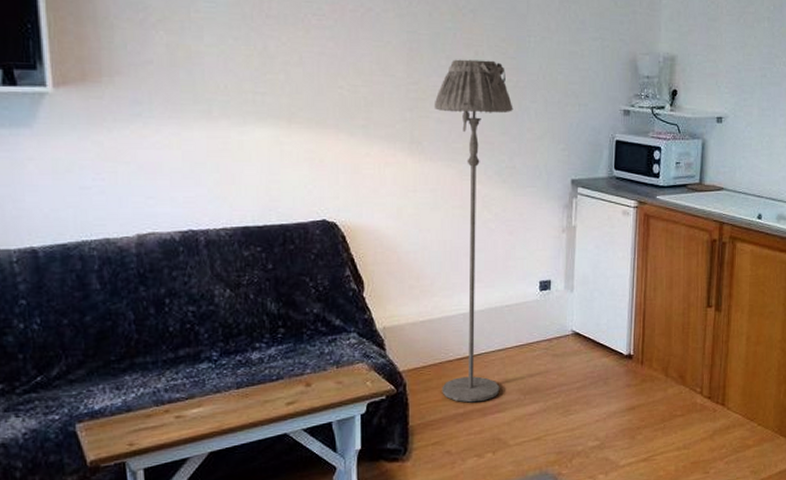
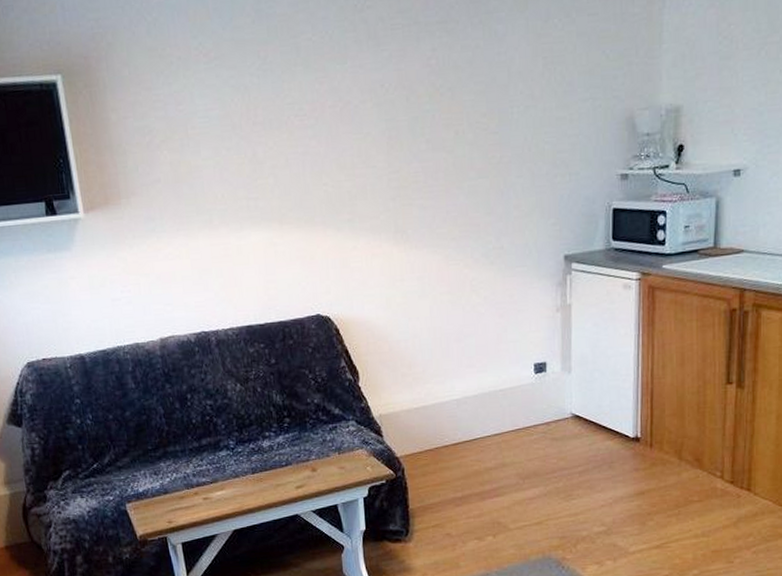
floor lamp: present [434,59,513,403] -> none [416,138,498,487]

